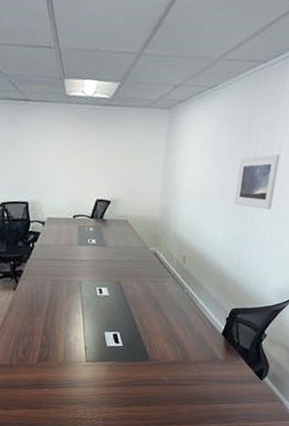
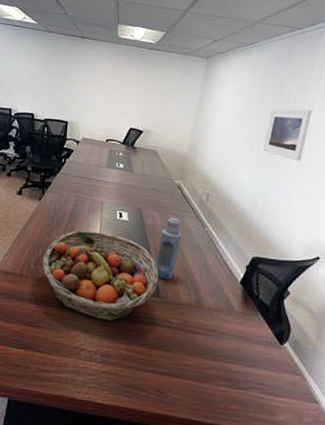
fruit basket: none [29,310,147,391] -> present [42,230,159,321]
bottle: none [141,284,163,344] -> present [156,217,182,280]

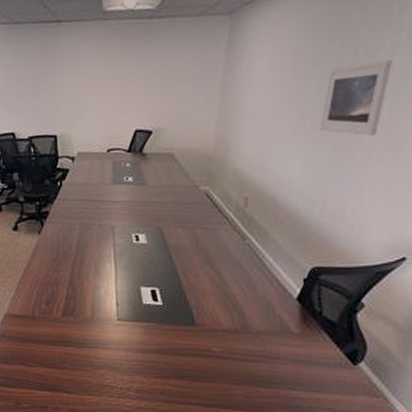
fruit basket: present [42,230,159,321] -> none [53,260,193,355]
bottle: present [156,217,182,280] -> none [187,232,216,306]

